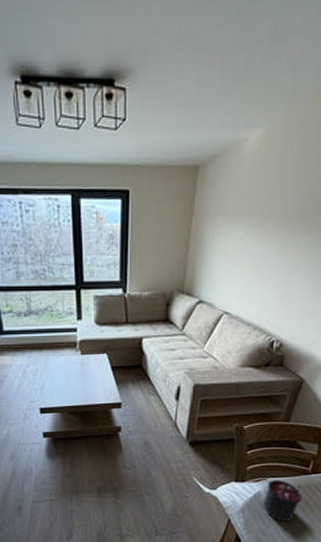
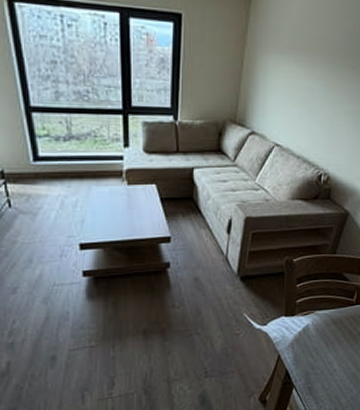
candle: present [263,479,302,521] -> none [311,311,347,354]

